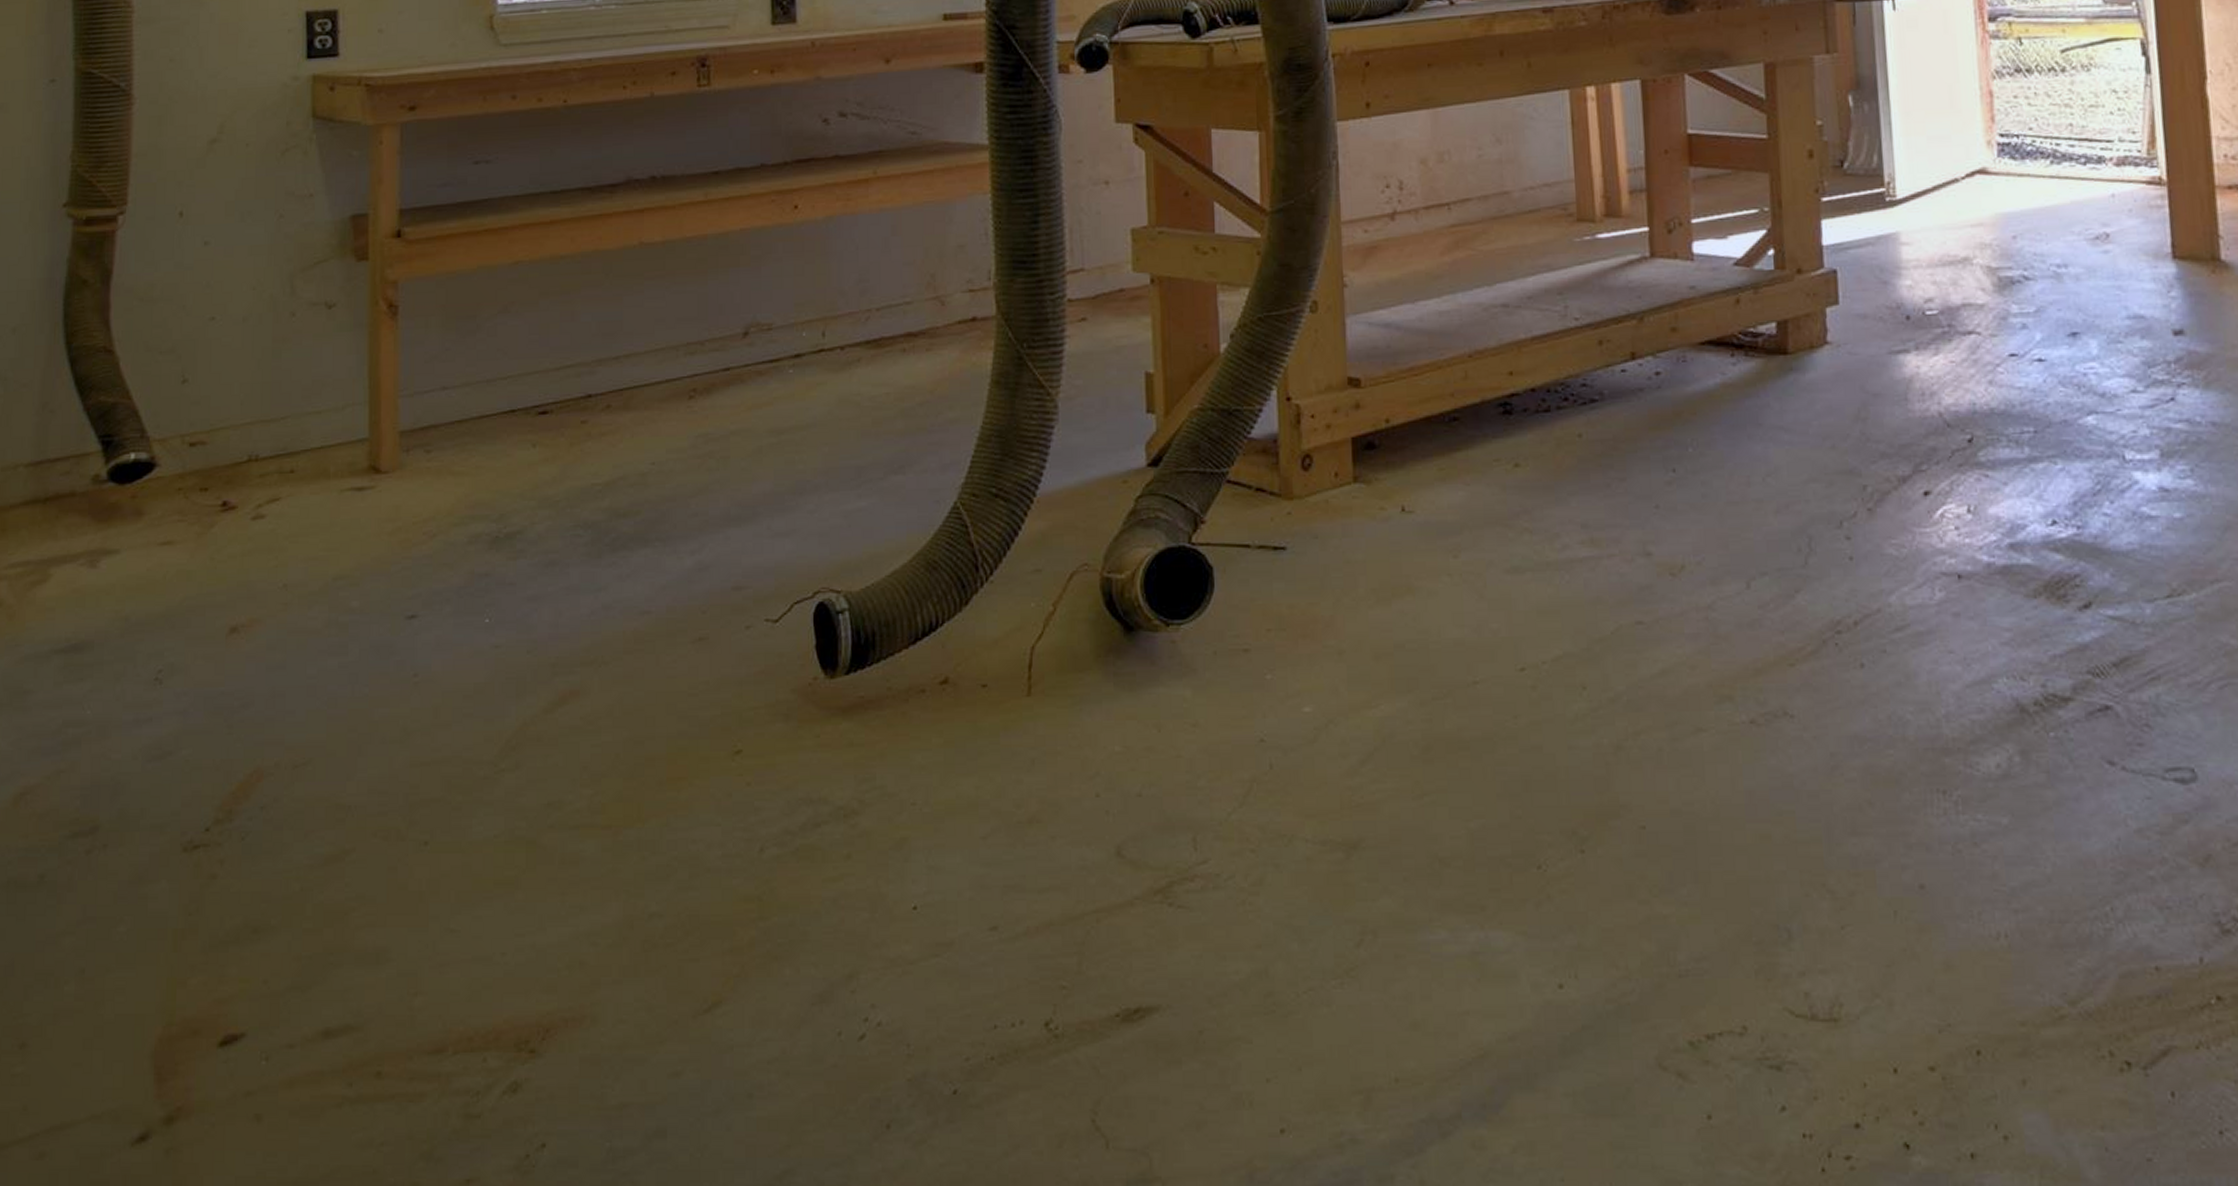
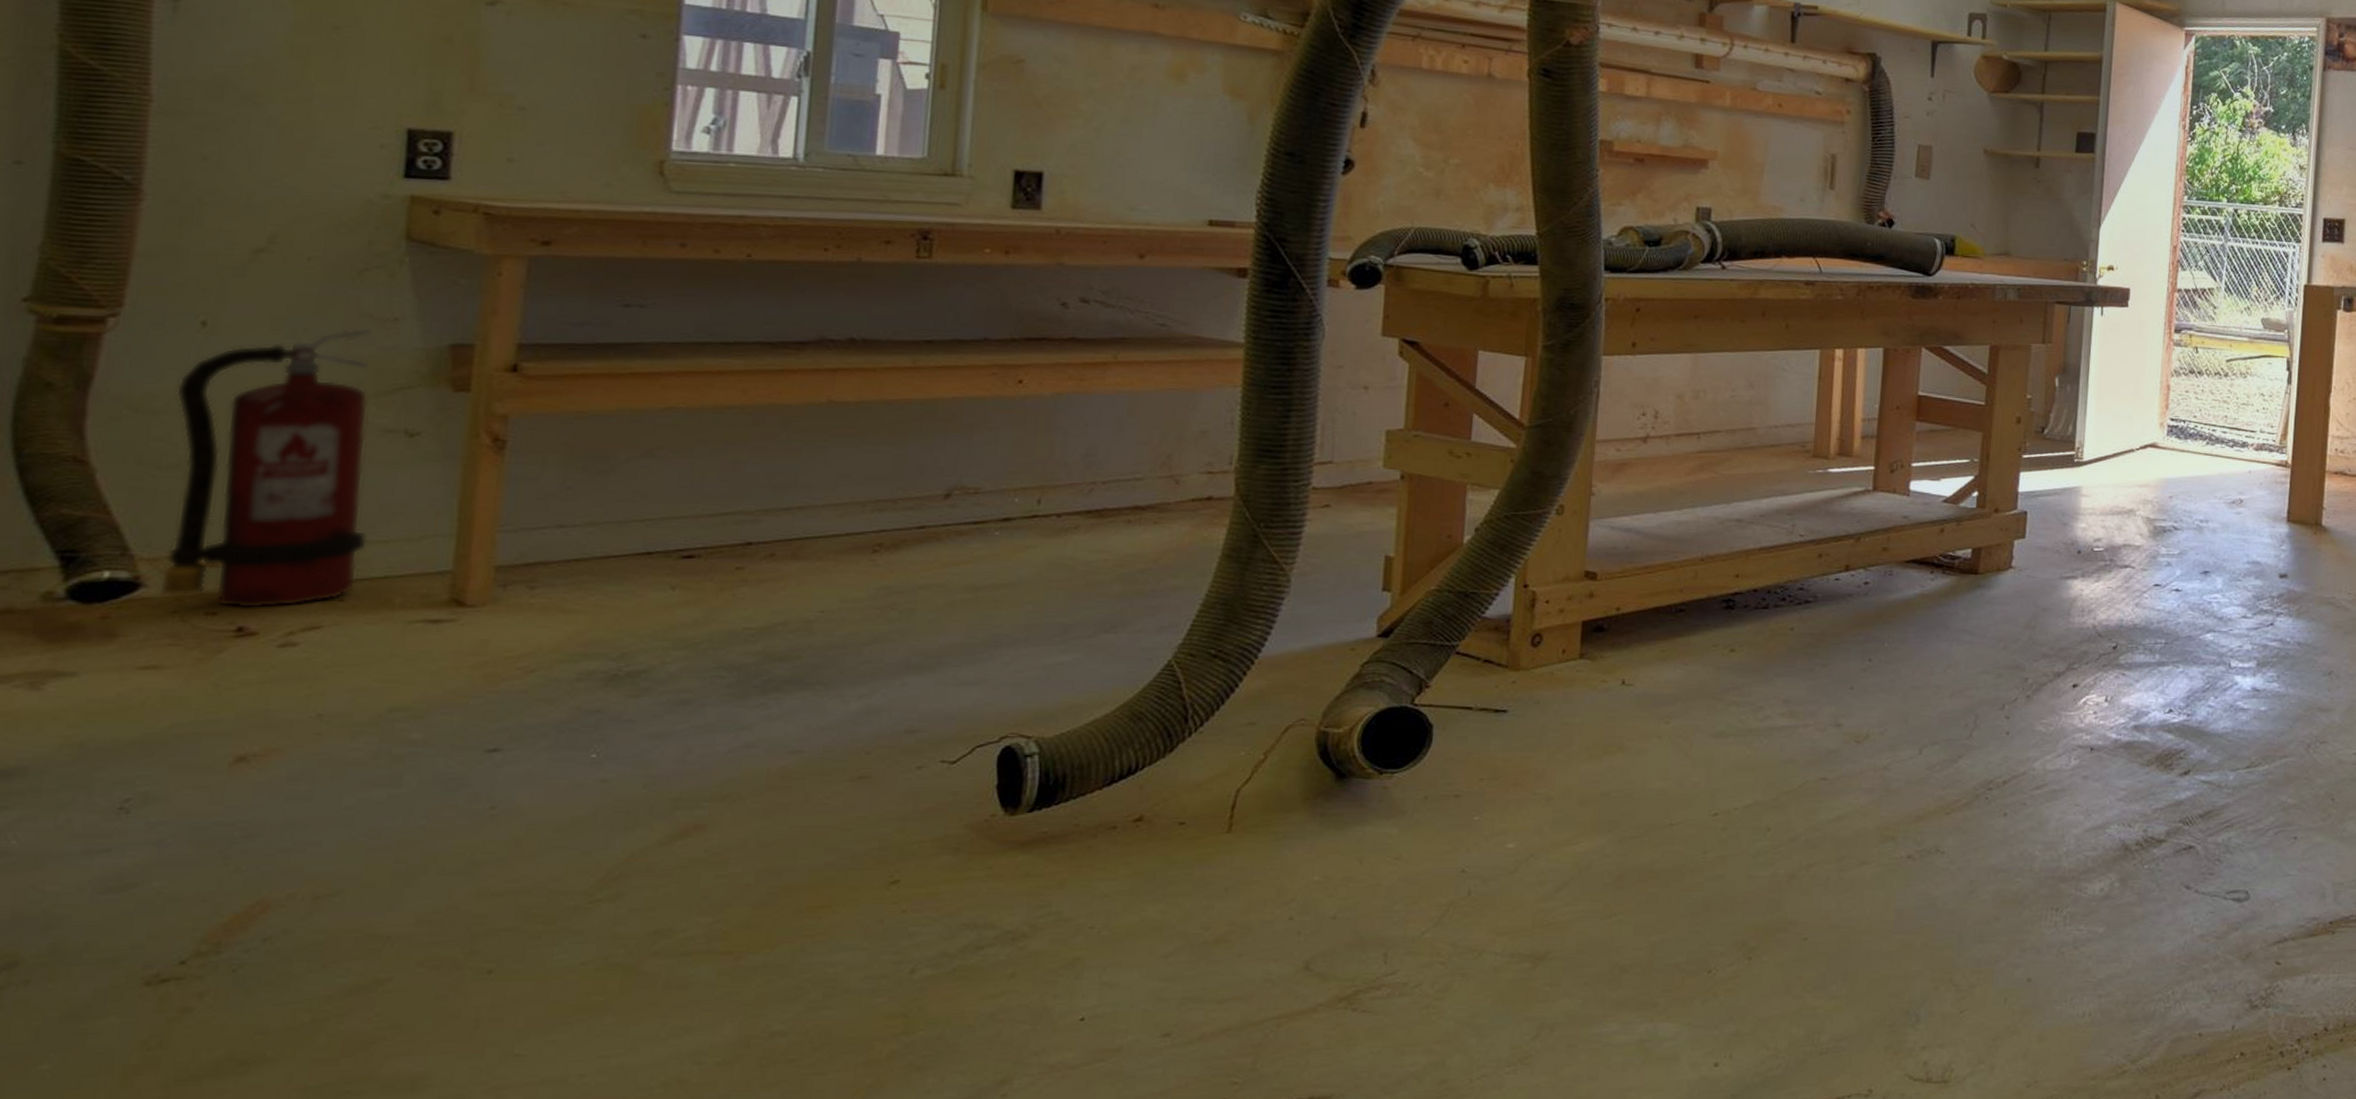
fire extinguisher: none [167,206,306,484] -> present [159,328,371,610]

